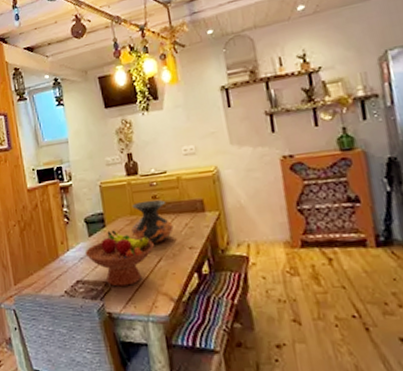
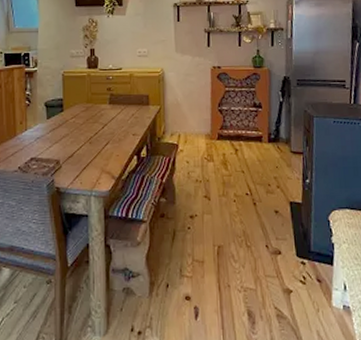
fruit bowl: present [84,230,154,287] -> none [41,115,104,165]
vase: present [131,199,174,243] -> none [86,91,122,128]

